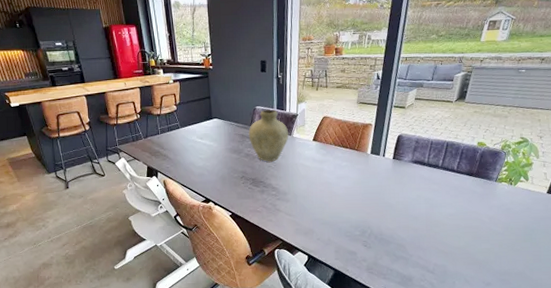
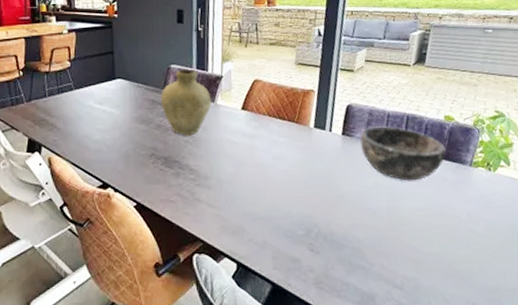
bowl: none [407,151,477,194] -> present [360,126,446,181]

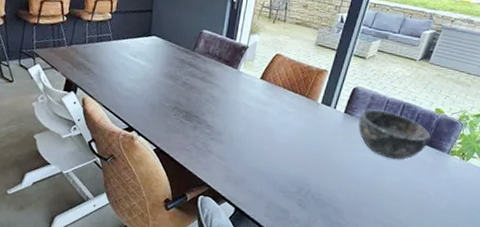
vase: present [160,69,212,136] -> none [189,35,235,96]

